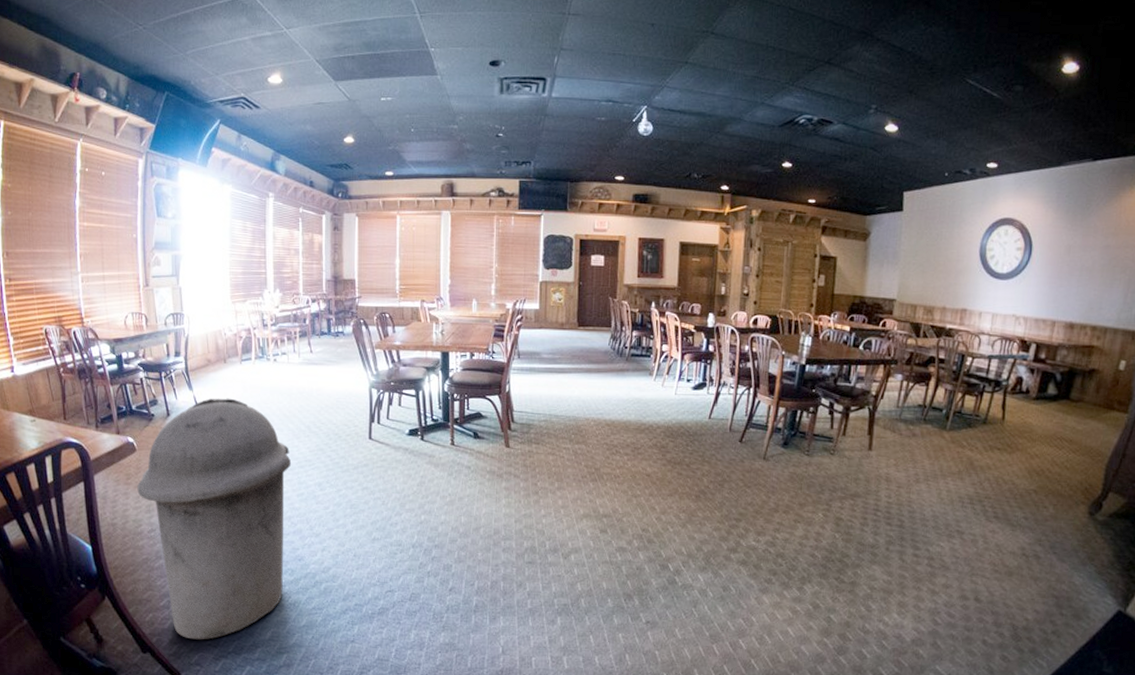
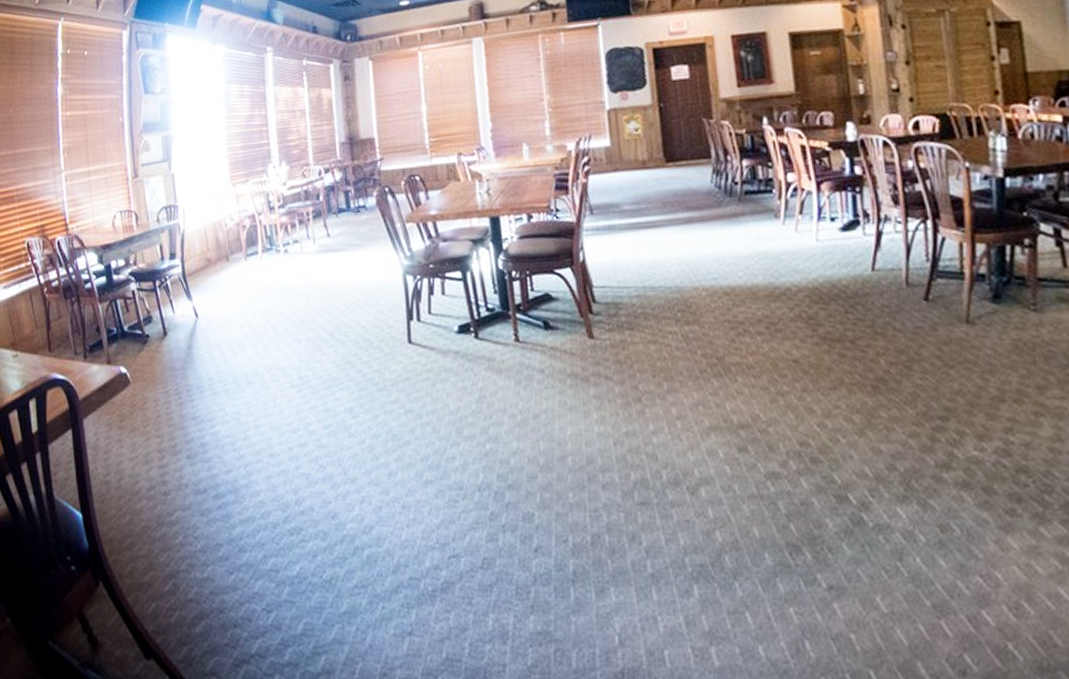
trash can: present [137,398,292,640] -> none [132,305,315,638]

